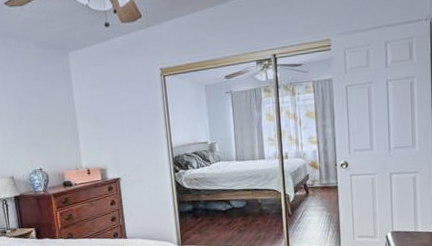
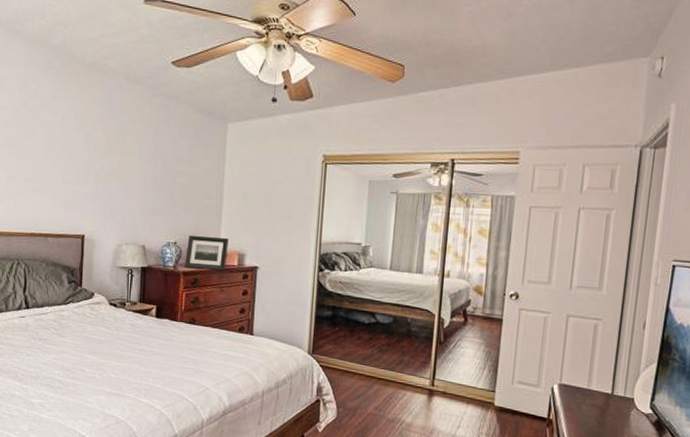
picture frame: none [52,157,92,190] -> present [185,235,229,271]

